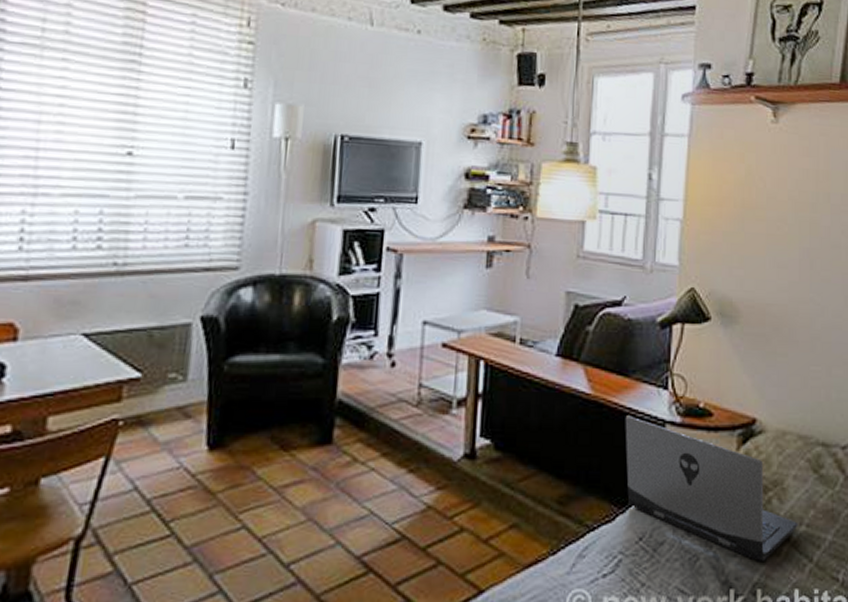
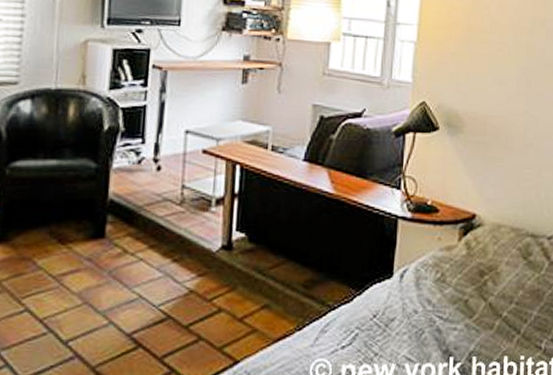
laptop: present [625,415,798,563] -> none [362,212,509,335]

